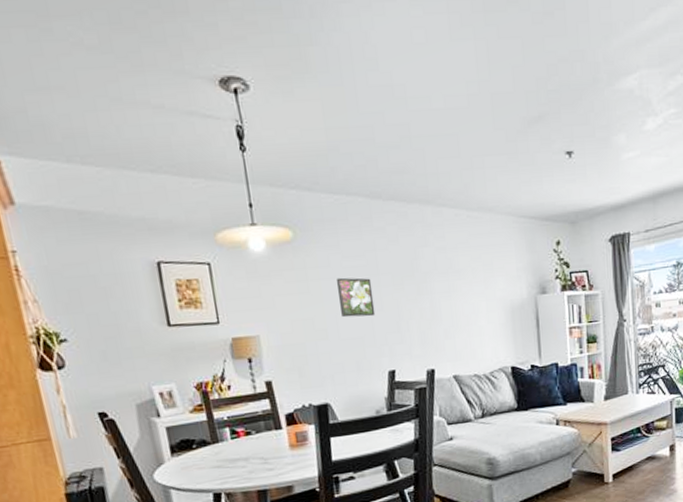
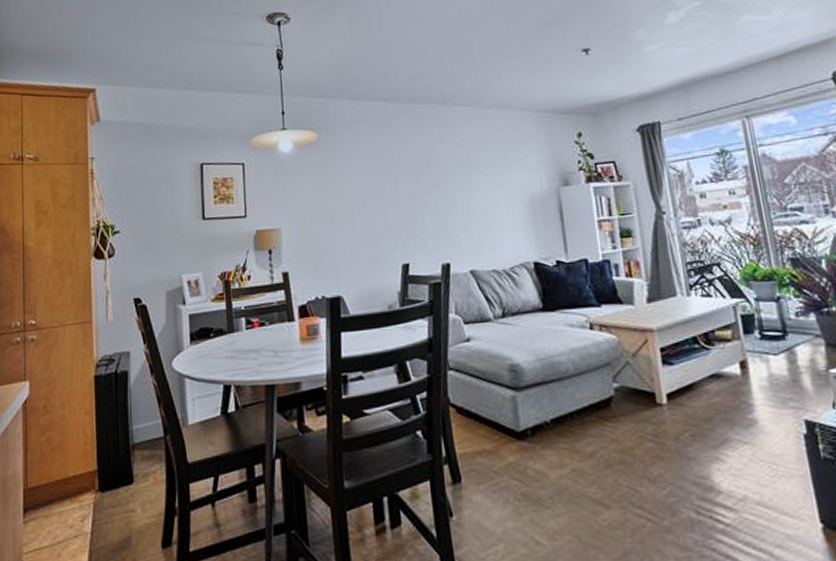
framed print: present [337,277,376,318] -> none [355,173,391,211]

